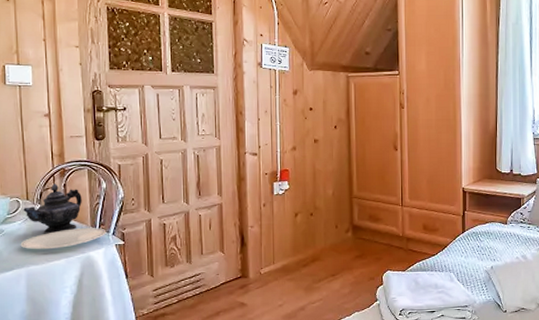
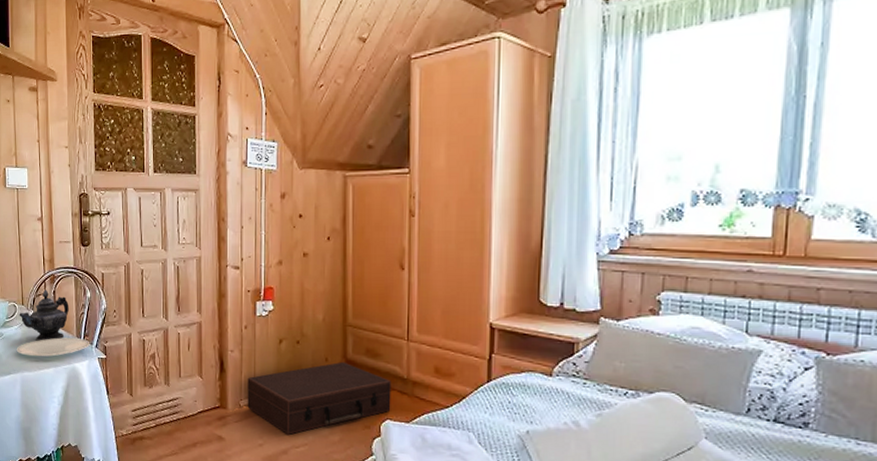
suitcase: none [267,227,391,293] -> present [247,361,392,435]

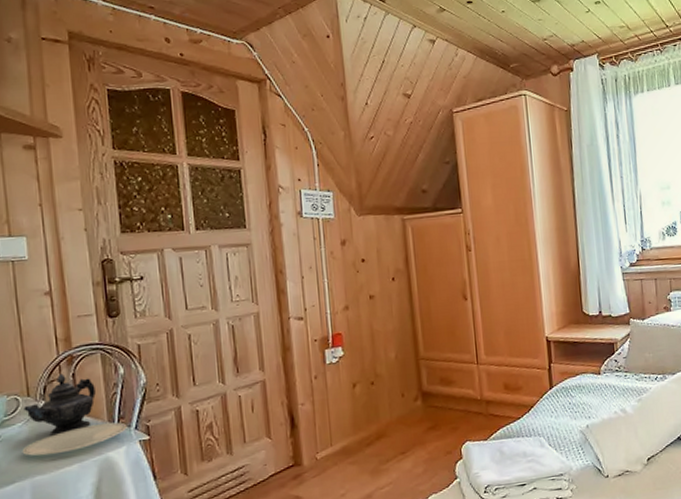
suitcase: present [247,361,392,435] -> none [322,394,469,478]

